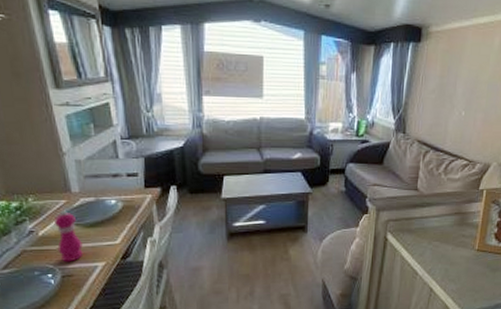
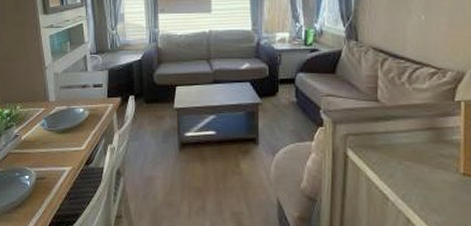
pepper mill: present [53,210,83,262] -> none [33,117,55,166]

